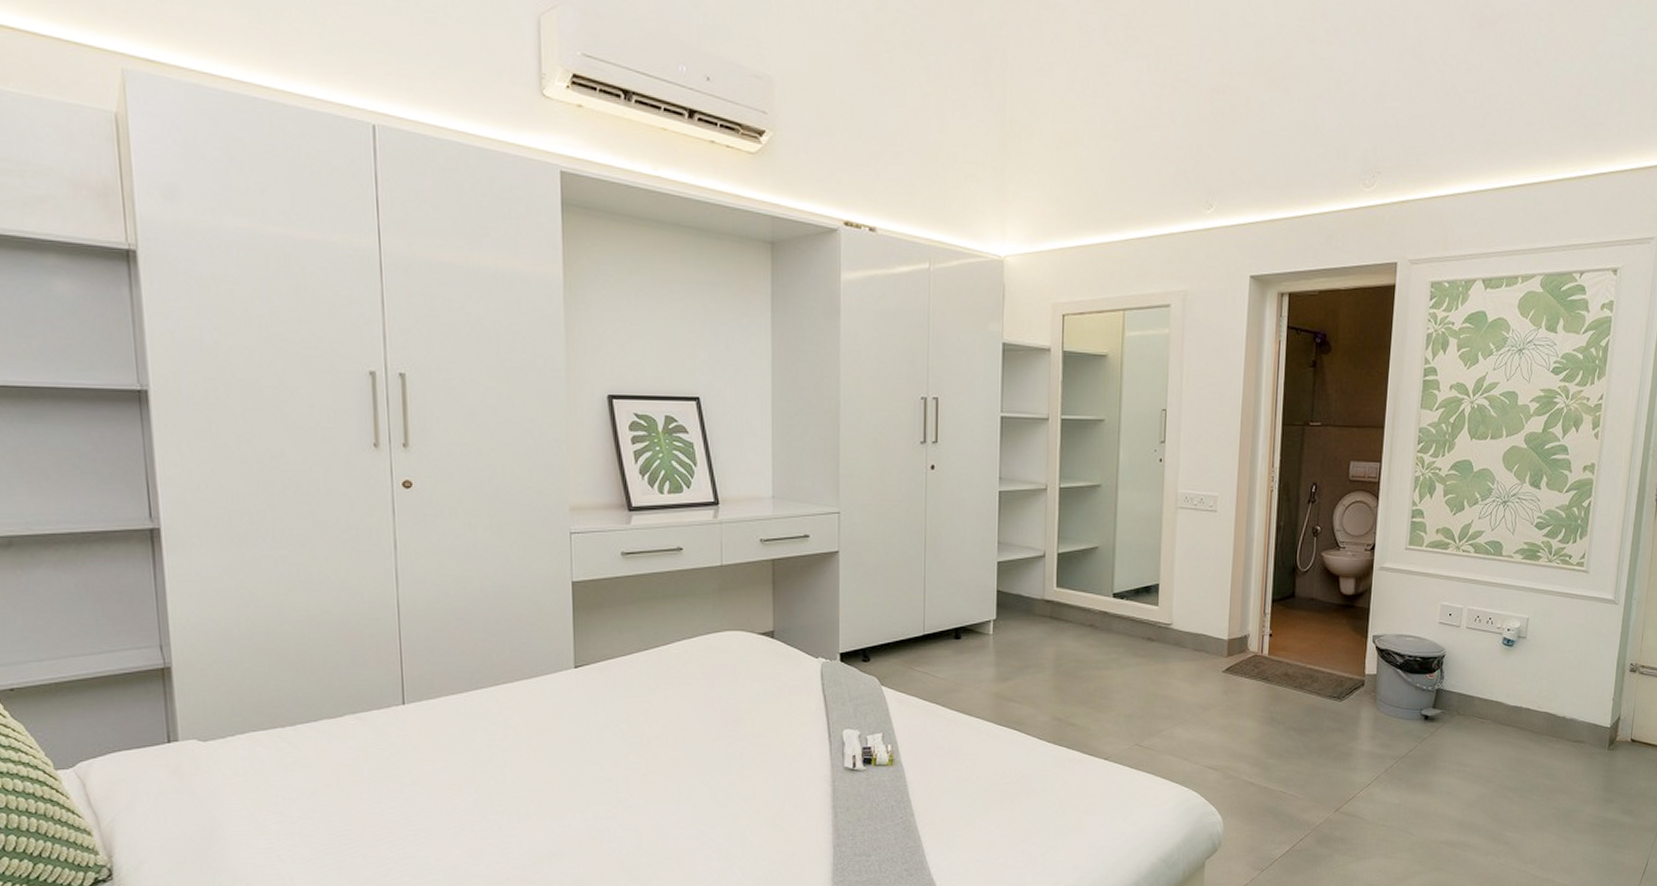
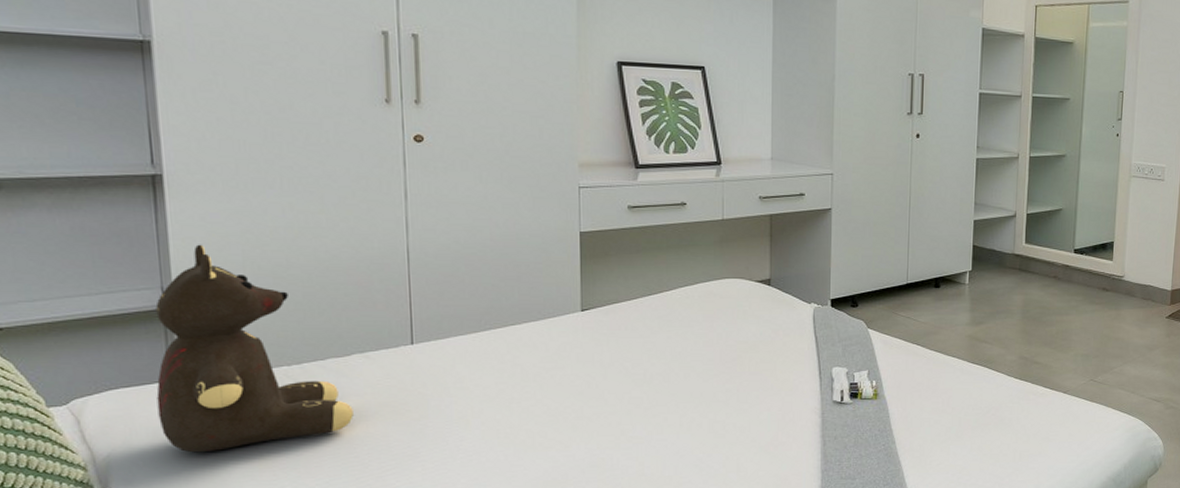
teddy bear: none [155,600,347,819] -> present [155,244,354,453]

